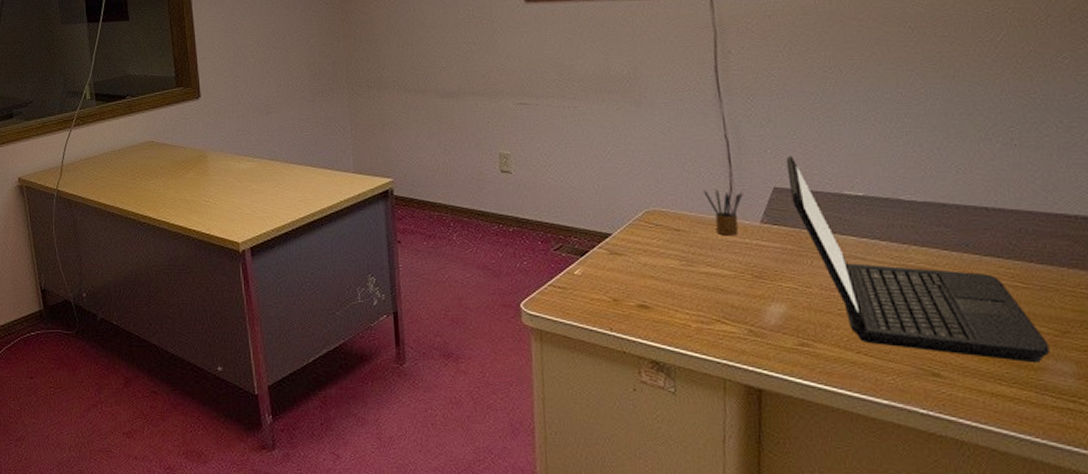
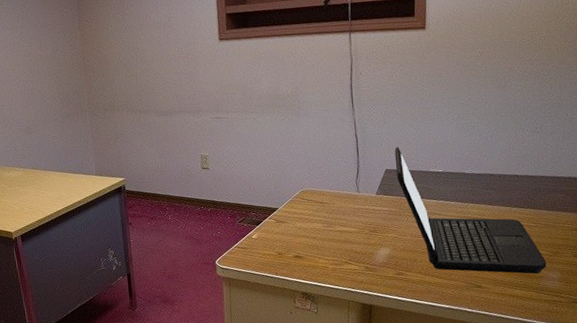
pencil box: present [703,189,743,236] -> none [340,173,366,205]

